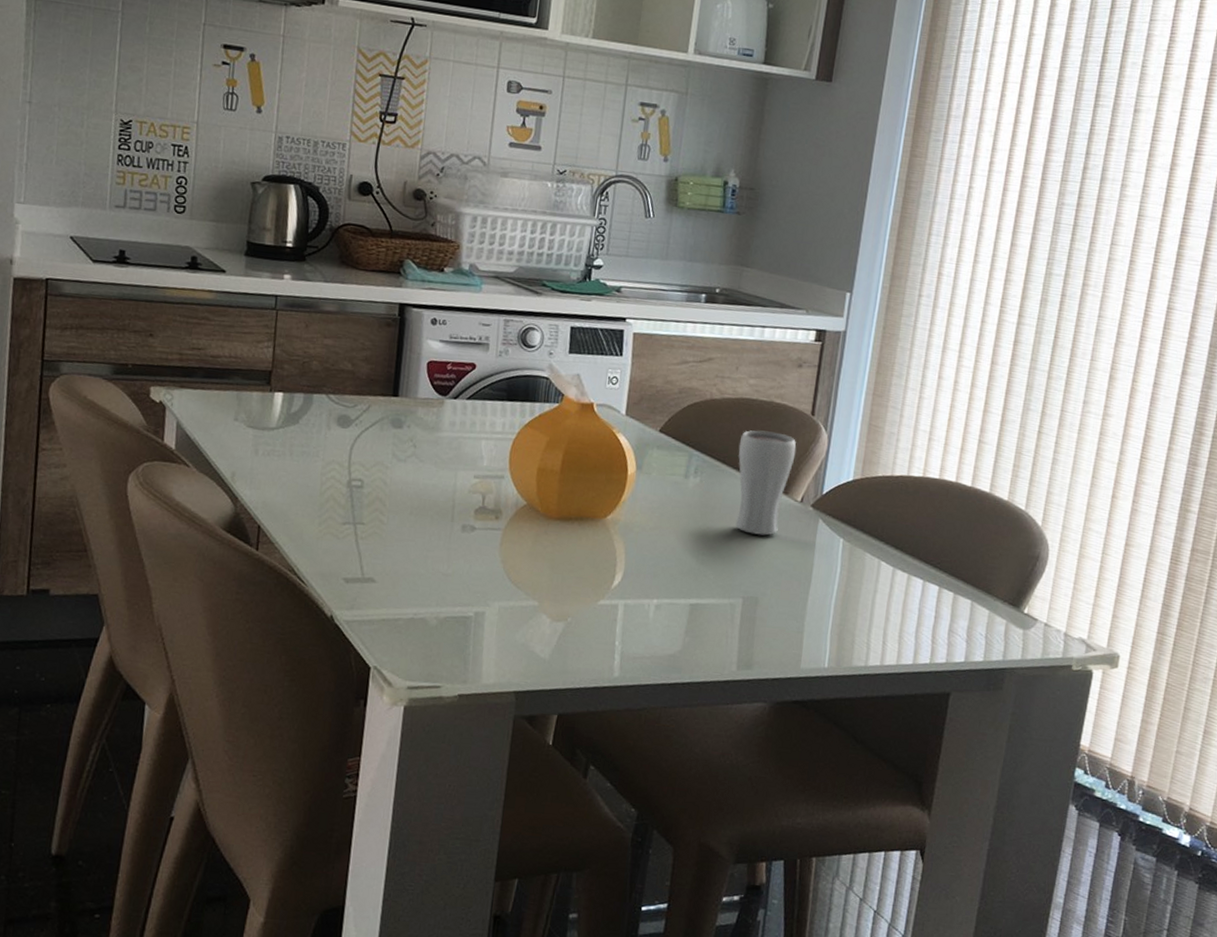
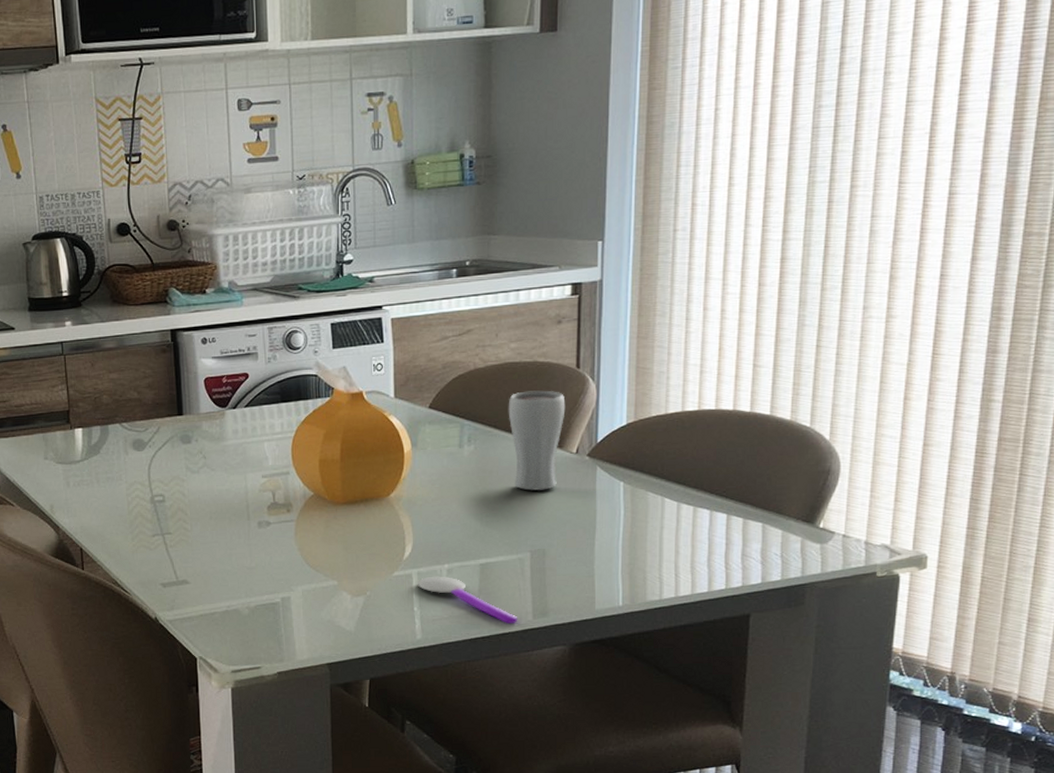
spoon: none [622,610,722,673] -> present [417,576,518,624]

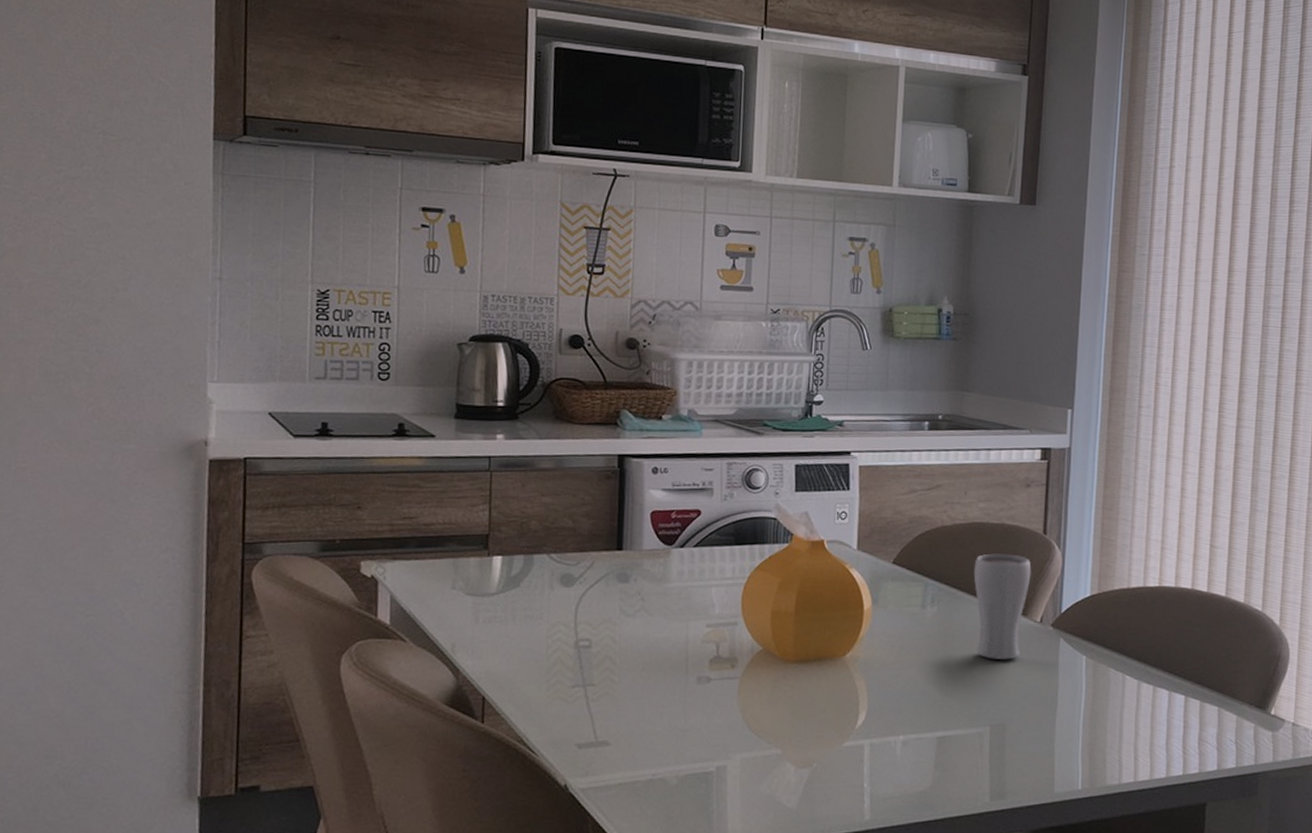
spoon: present [417,576,518,624] -> none [869,748,974,806]

